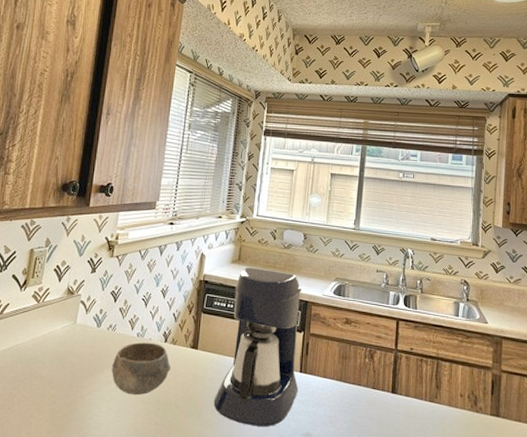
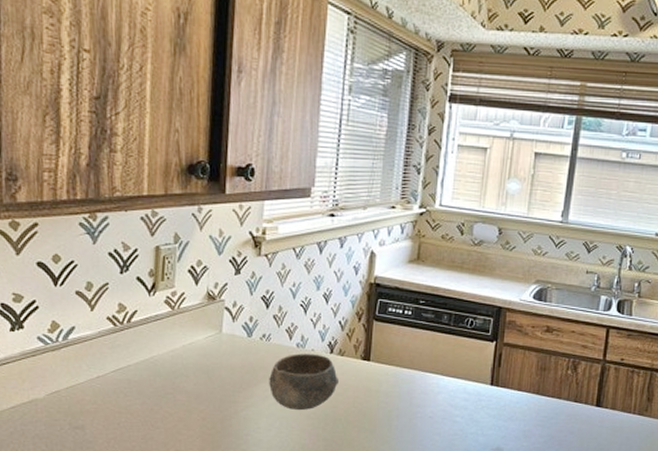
coffee maker: present [213,267,301,426] -> none [390,267,494,441]

